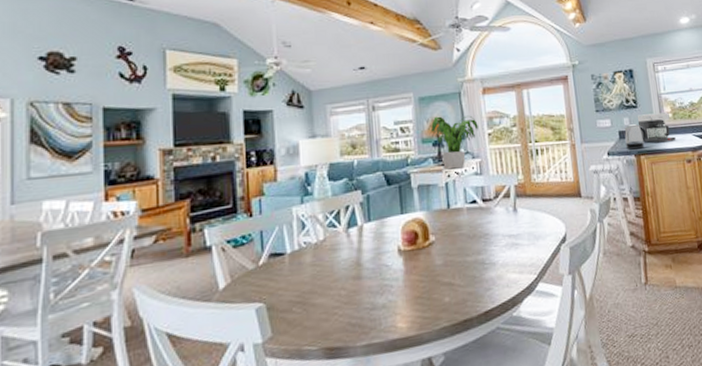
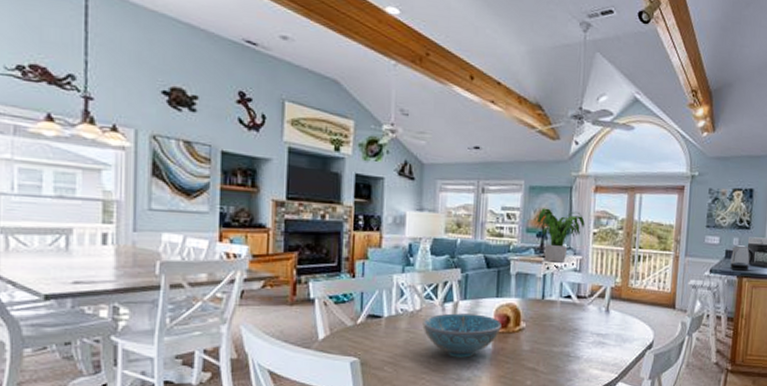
decorative bowl: none [328,234,411,285] -> present [422,313,502,358]

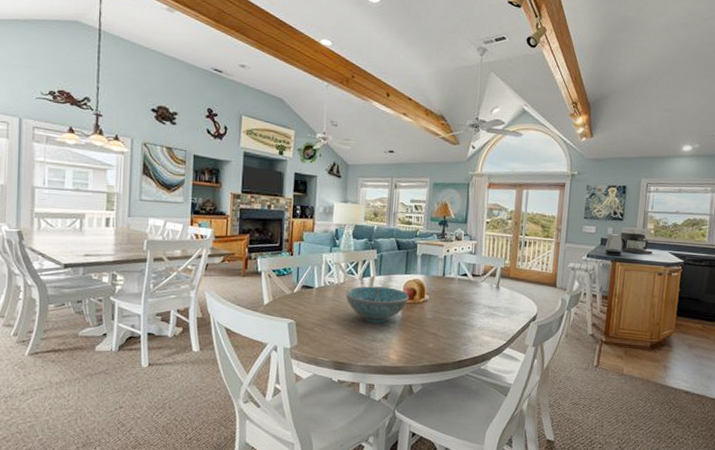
potted plant: present [534,208,585,263] -> none [437,201,479,247]

